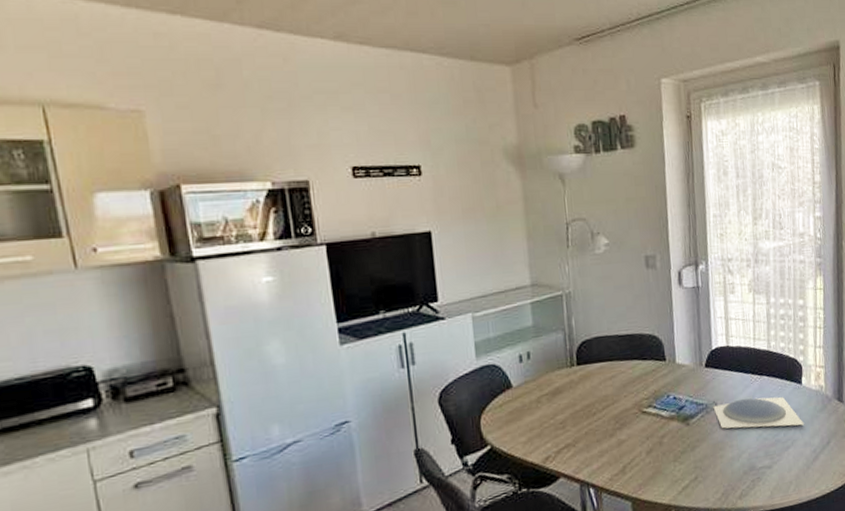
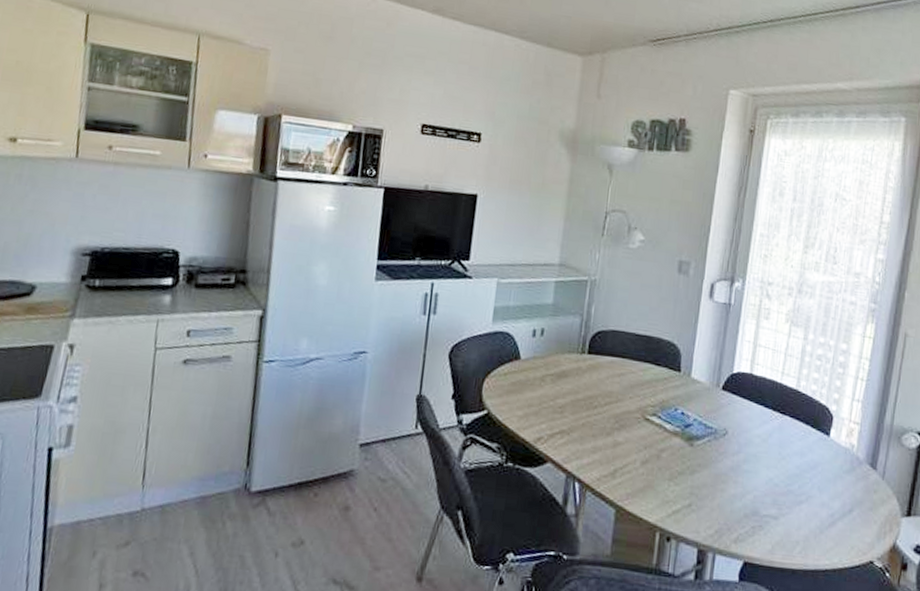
bowl: present [713,396,805,429] -> none [722,433,826,483]

